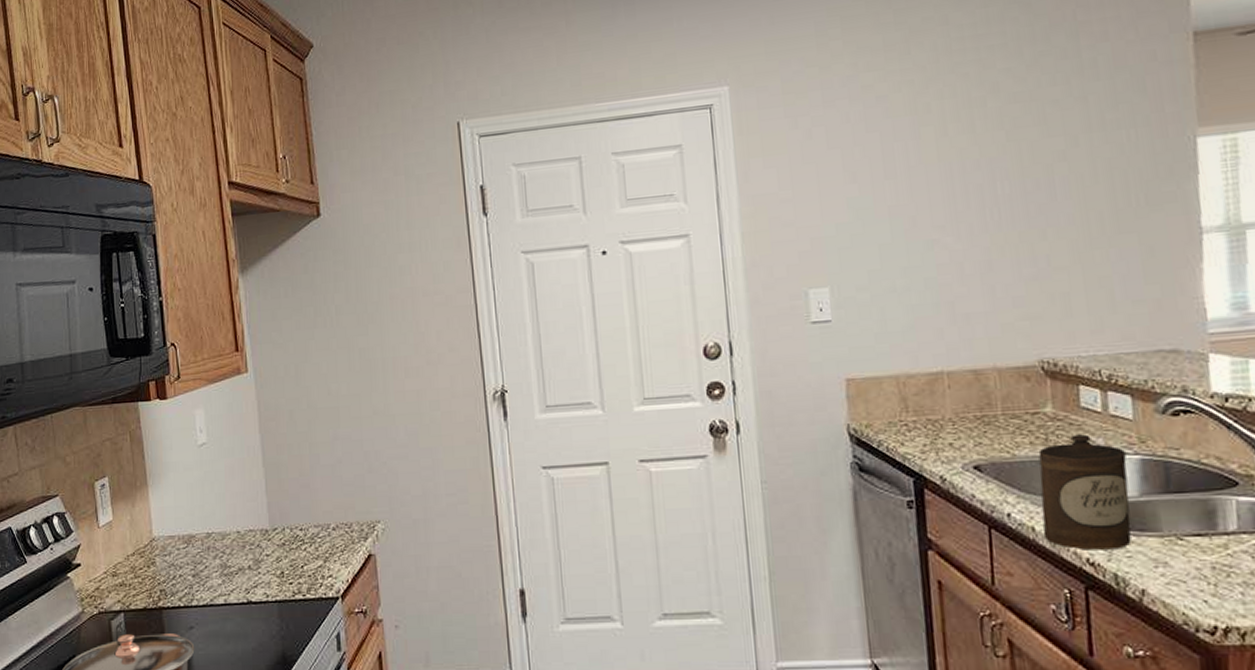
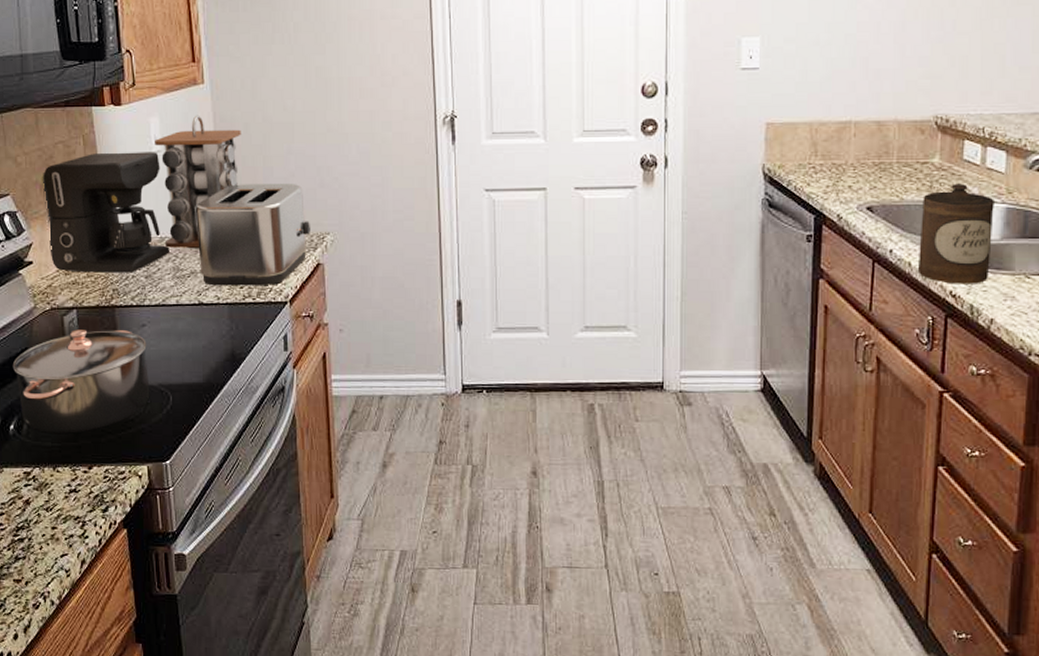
coffee maker: none [91,444,217,573] -> present [43,152,170,273]
spice rack: none [200,404,286,544] -> present [155,115,241,249]
toaster: none [241,471,360,583] -> present [195,184,310,286]

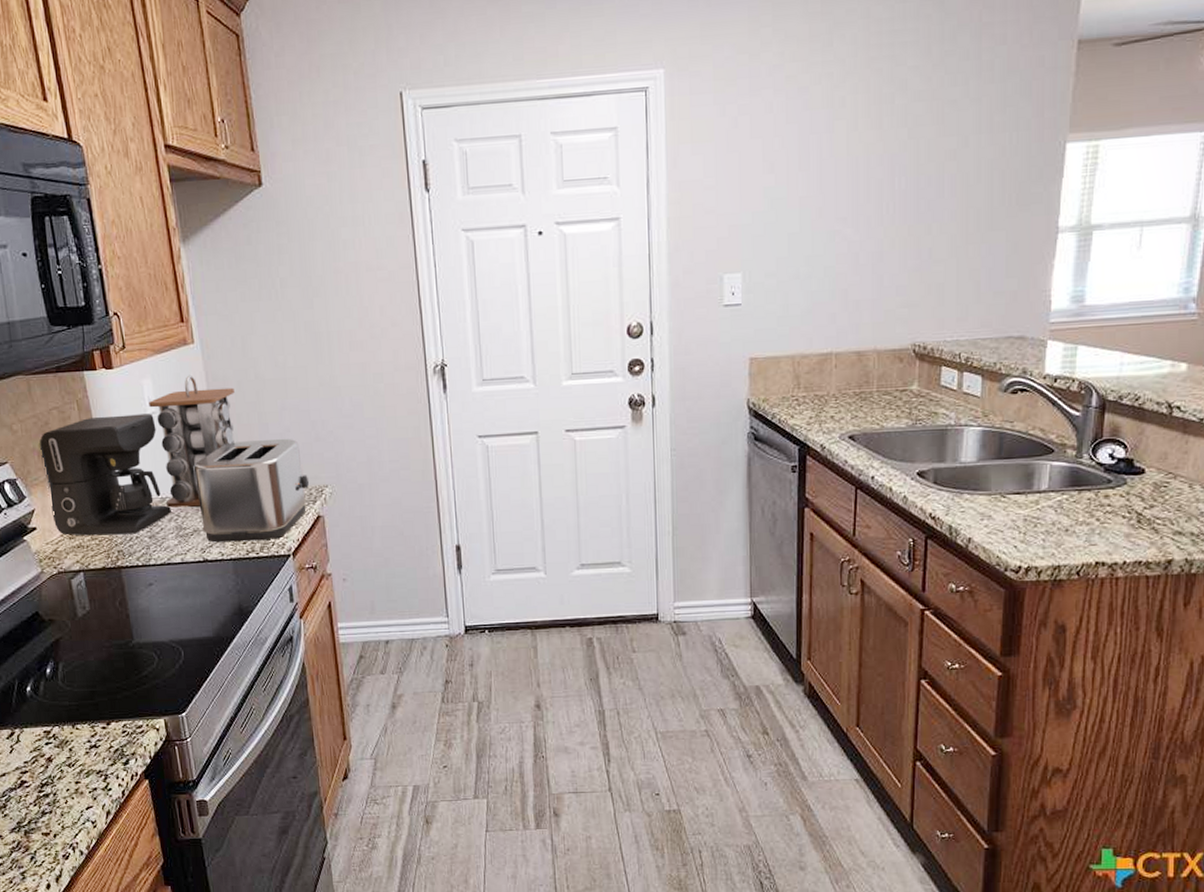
cooking pot: present [12,328,150,435] -> none [24,590,162,694]
canister: present [917,183,994,284] -> none [898,409,971,507]

